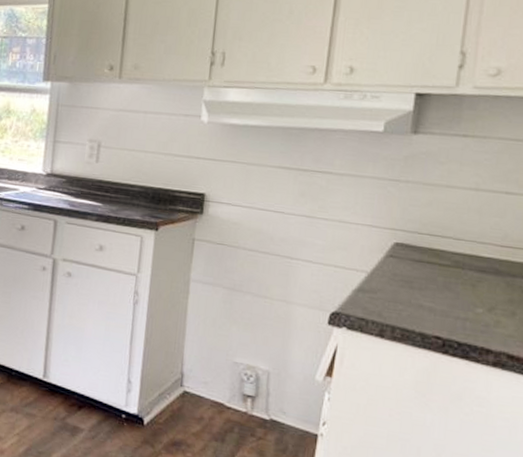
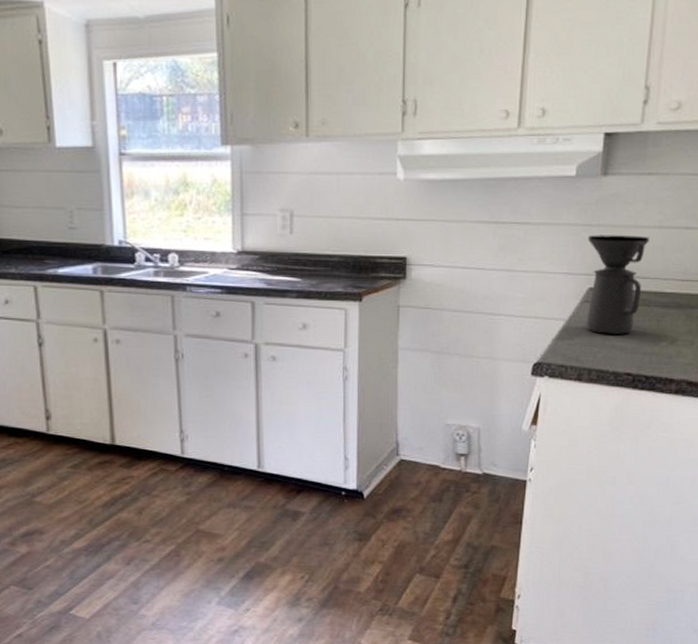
coffee maker: none [390,190,464,295] -> present [586,235,650,334]

